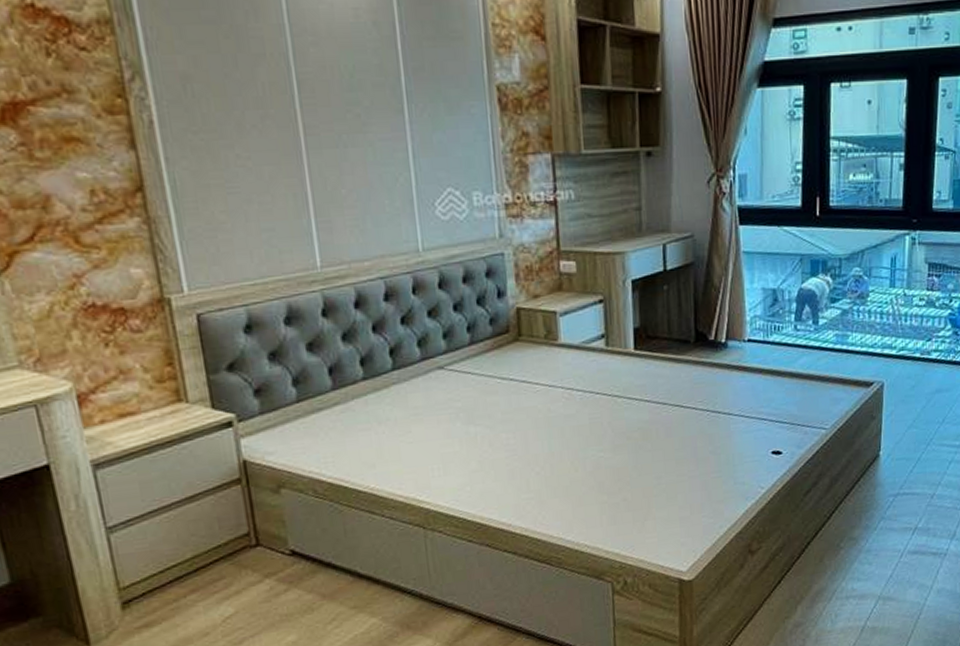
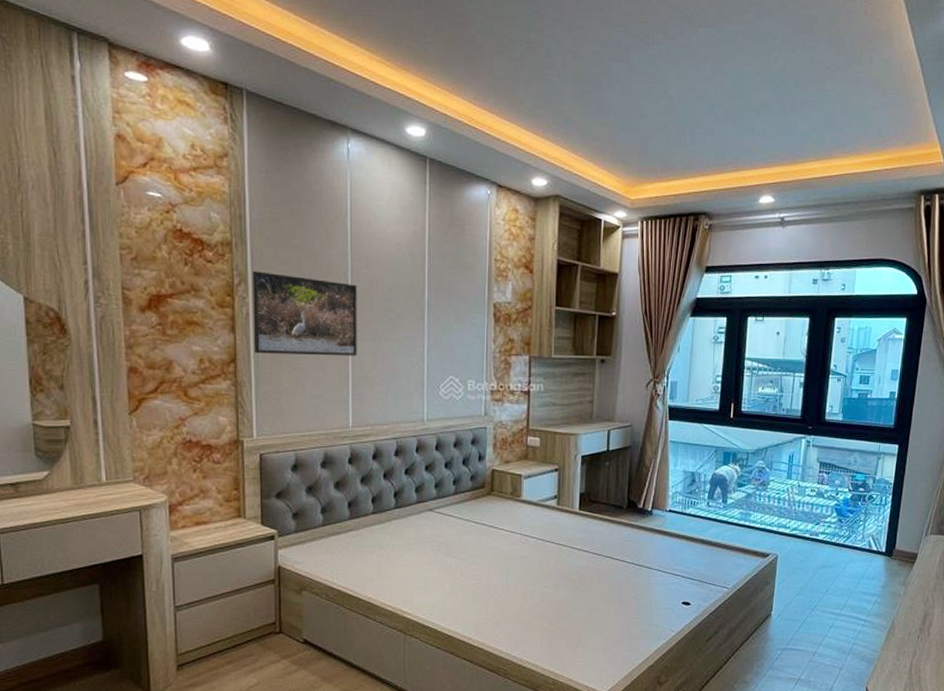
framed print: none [150,59,316,176] -> present [253,271,357,356]

